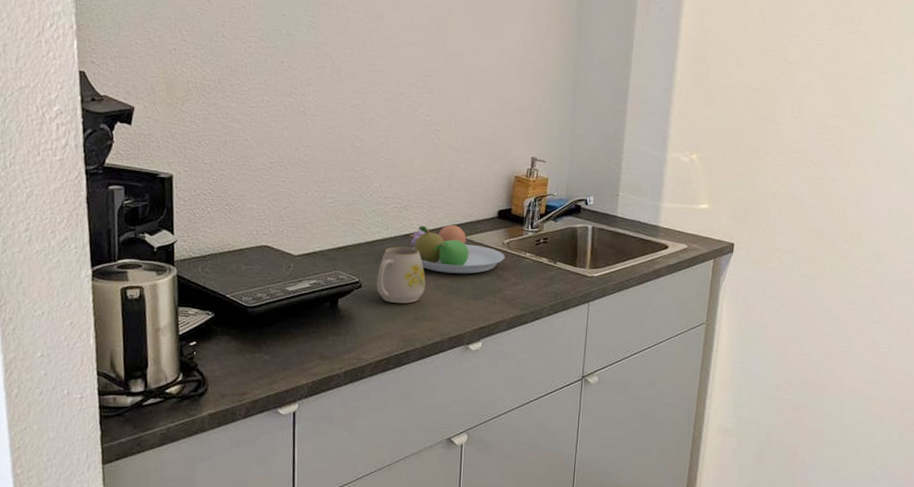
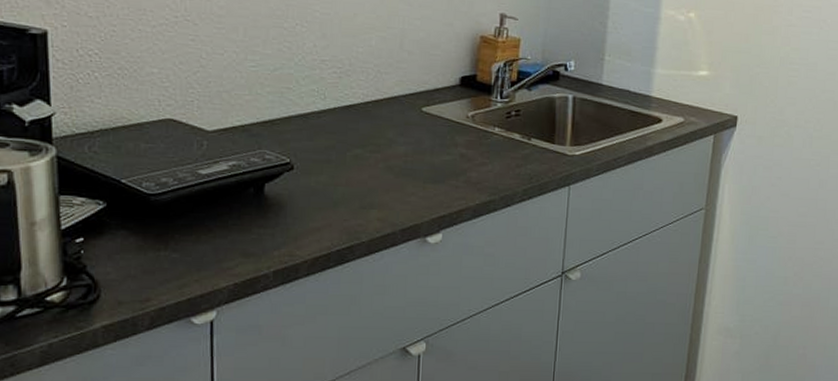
mug: present [376,246,426,304] -> none [312,120,373,189]
fruit bowl: present [409,224,505,274] -> none [352,93,469,153]

